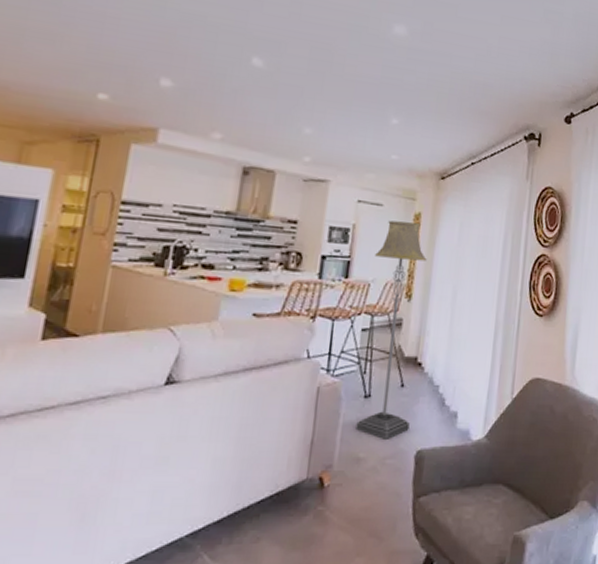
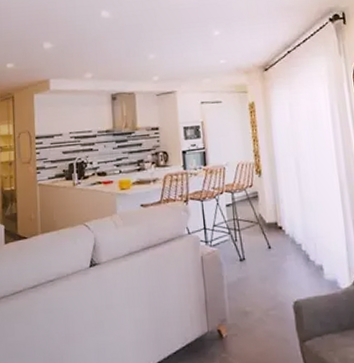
floor lamp: present [356,220,427,439] -> none [224,111,283,294]

